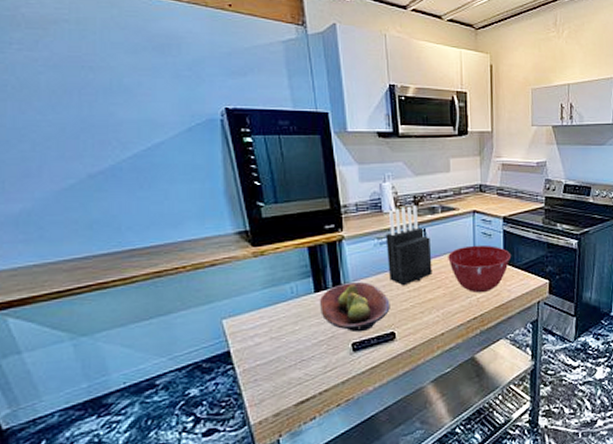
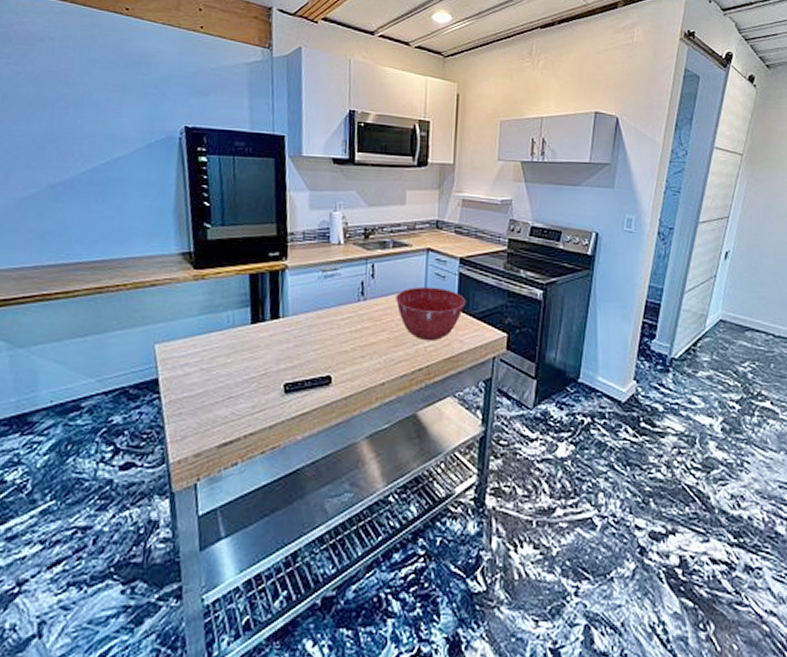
fruit bowl: present [319,281,390,333] -> none [254,315,329,373]
knife block: present [385,206,433,286] -> none [330,238,379,326]

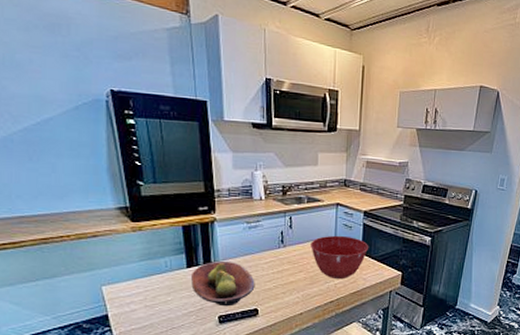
fruit bowl: none [254,315,329,373] -> present [190,260,255,307]

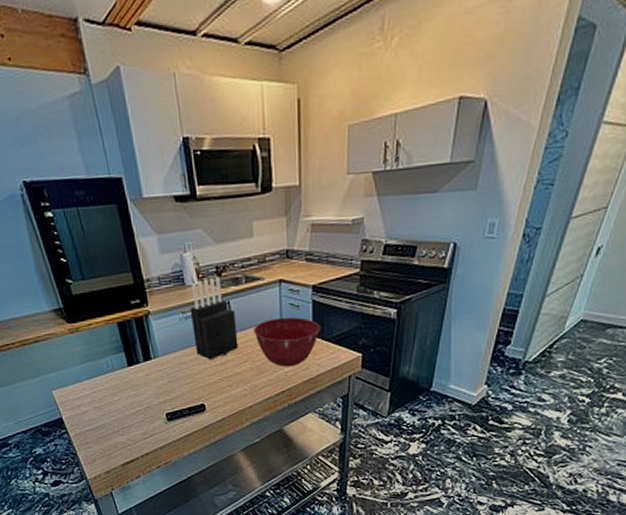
fruit bowl: present [190,260,255,307] -> none [132,356,199,404]
knife block: none [254,195,296,268] -> present [190,277,239,360]

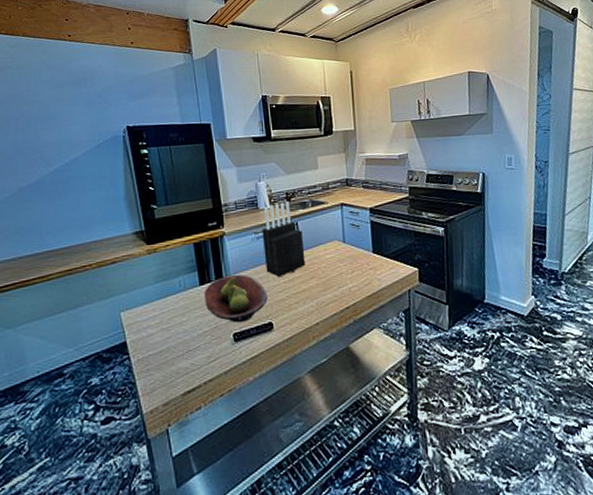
fruit bowl: none [132,356,199,404] -> present [203,274,268,323]
mixing bowl: present [254,317,320,367] -> none [319,235,379,283]

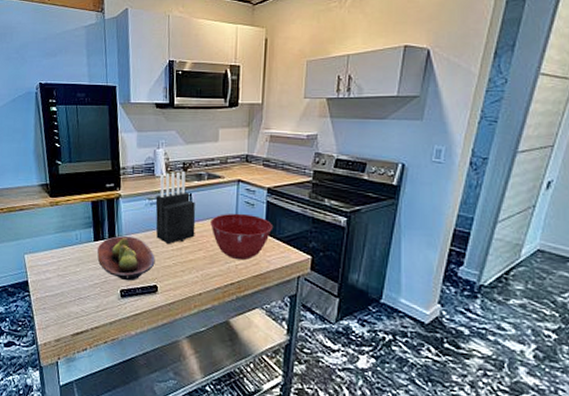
mixing bowl: none [319,235,379,283] -> present [210,213,272,260]

